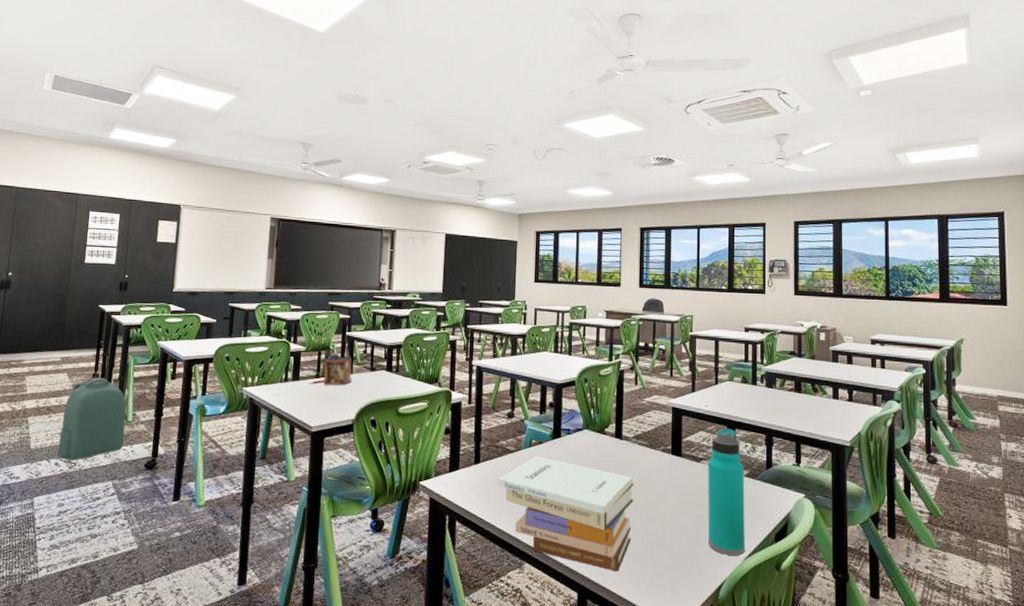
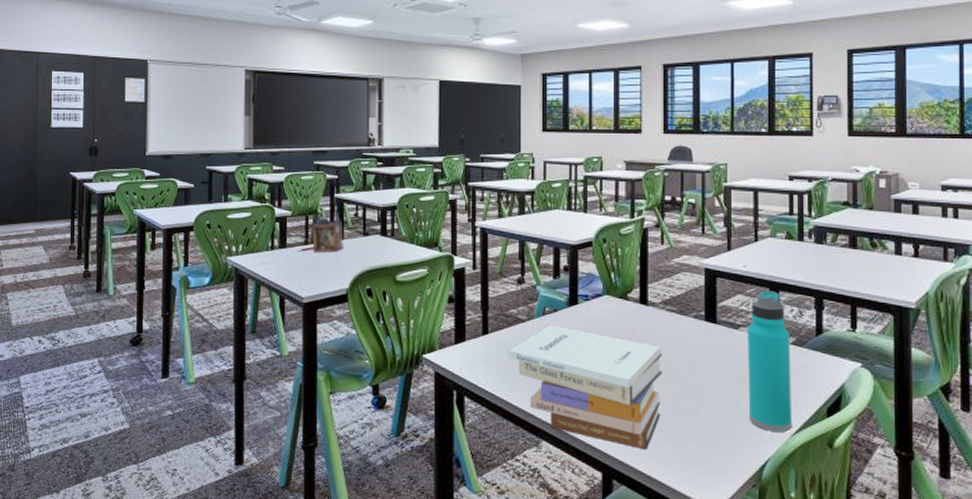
backpack: present [57,377,127,460] -> none [39,250,107,337]

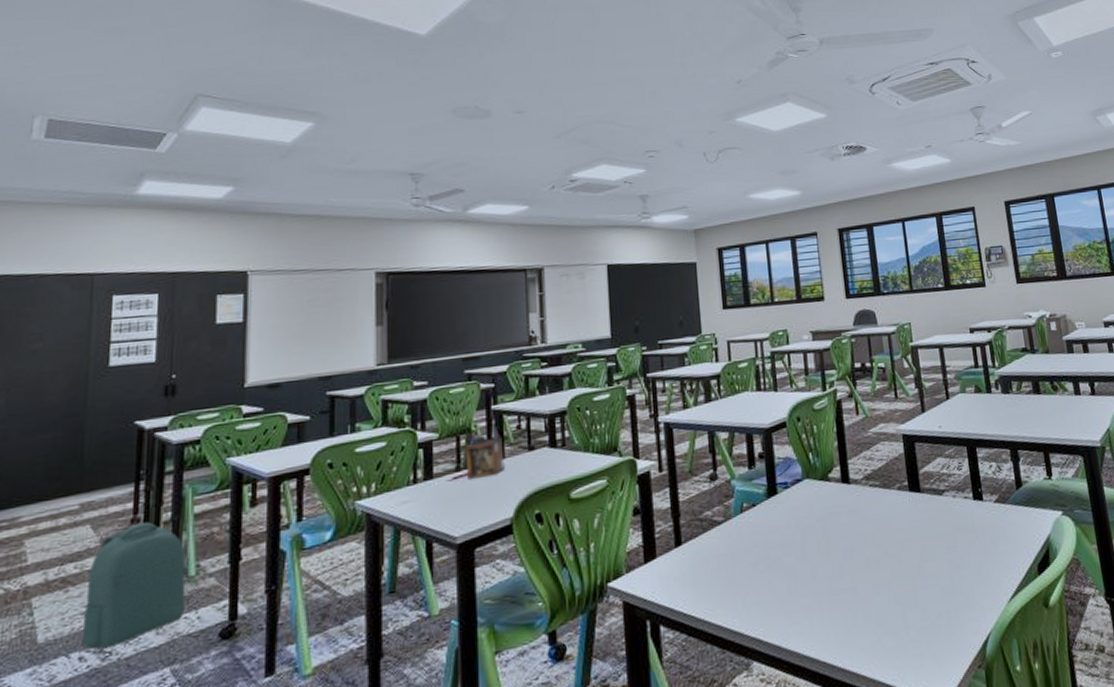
backpack: none [39,250,107,337] -> present [81,522,186,649]
books: present [507,324,662,450] -> none [705,521,877,650]
water bottle: present [748,290,792,432] -> none [951,448,1007,602]

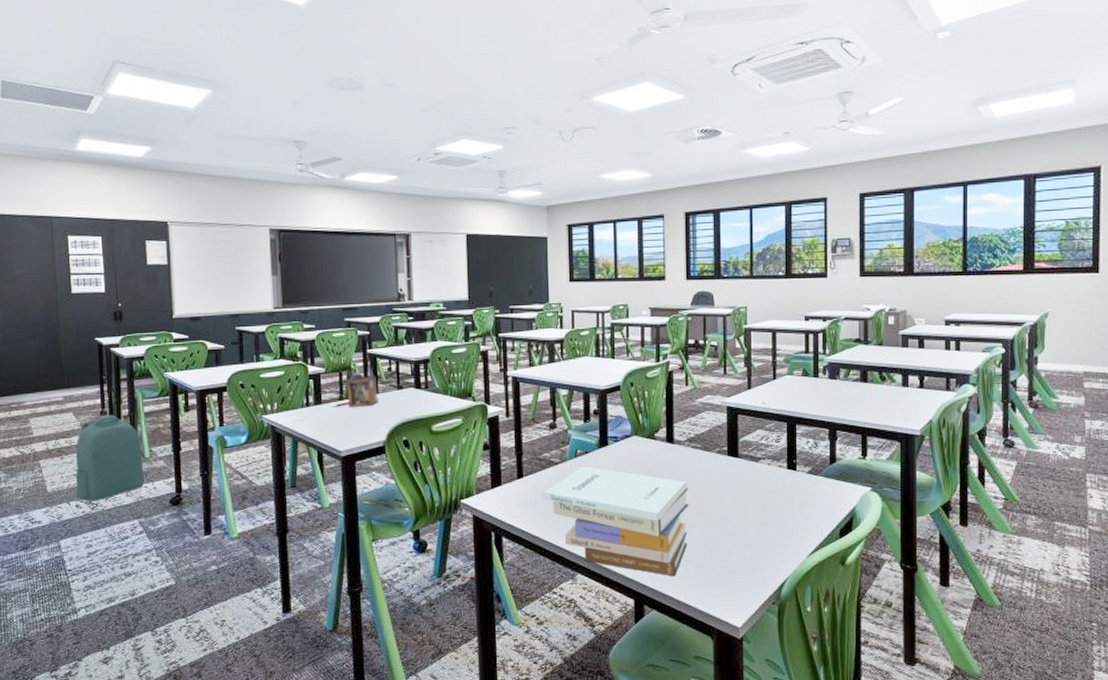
books: none [705,521,877,650] -> present [542,465,689,577]

